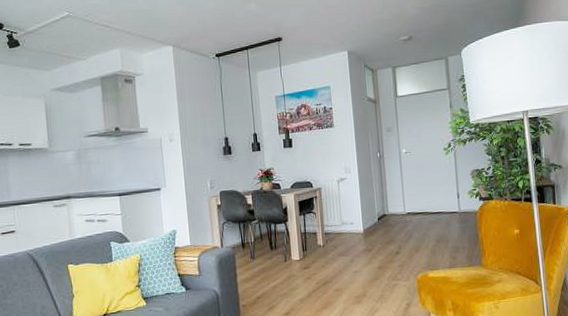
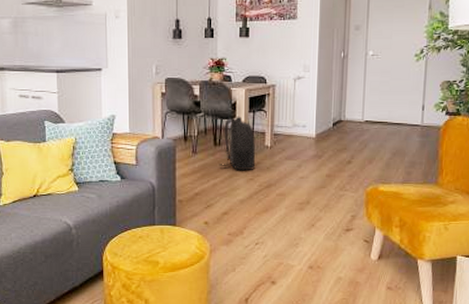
backpack: none [278,219,311,272] -> present [220,116,256,171]

